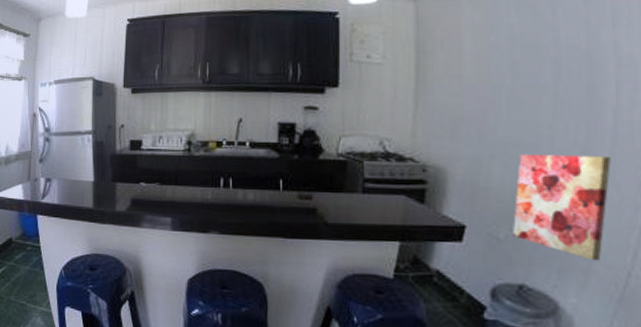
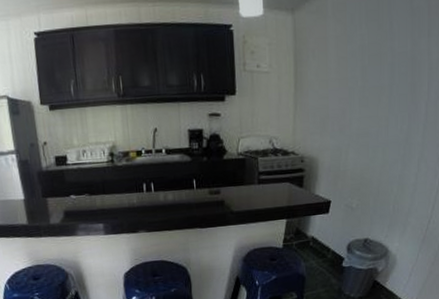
wall art: present [513,153,611,262] -> none [361,139,422,216]

